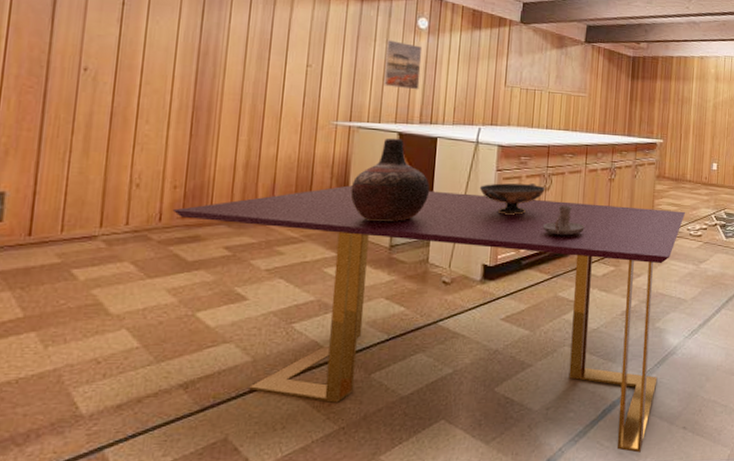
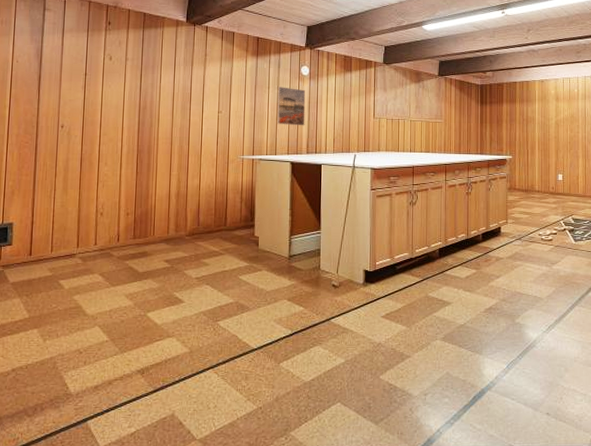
dining table: present [172,185,686,453] -> none [126,207,537,435]
vase: present [350,138,430,222] -> none [256,167,317,237]
decorative bowl: present [479,183,545,215] -> none [357,199,412,227]
candle holder: present [542,205,585,236] -> none [412,217,448,243]

